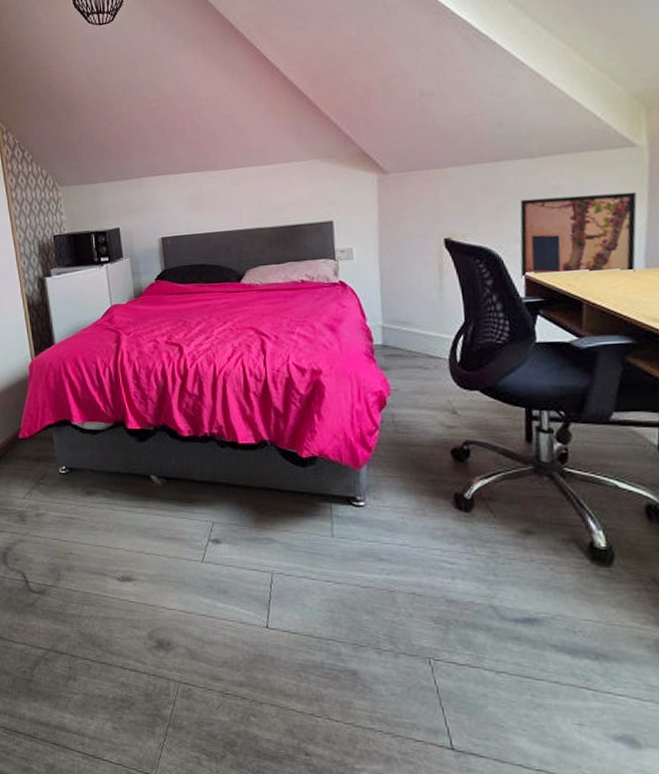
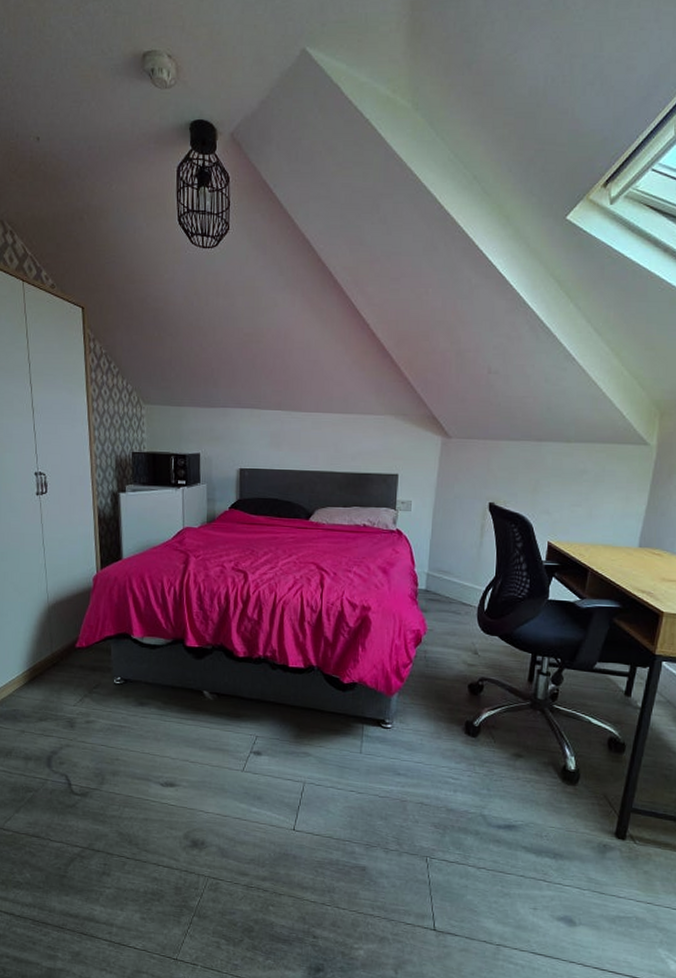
wall art: present [520,191,637,279] -> none [545,477,643,550]

